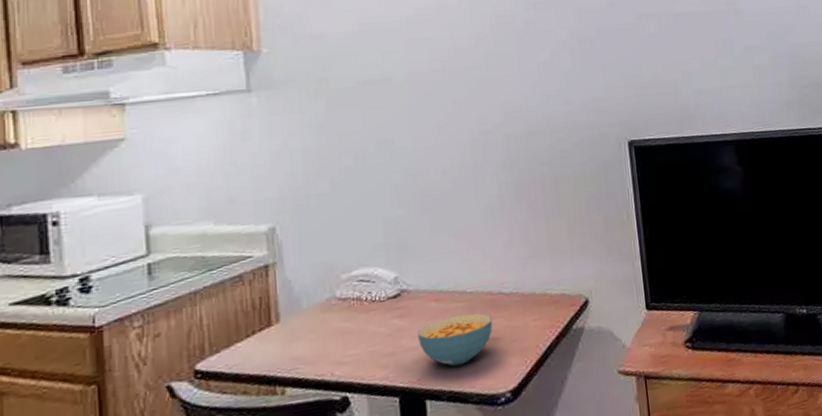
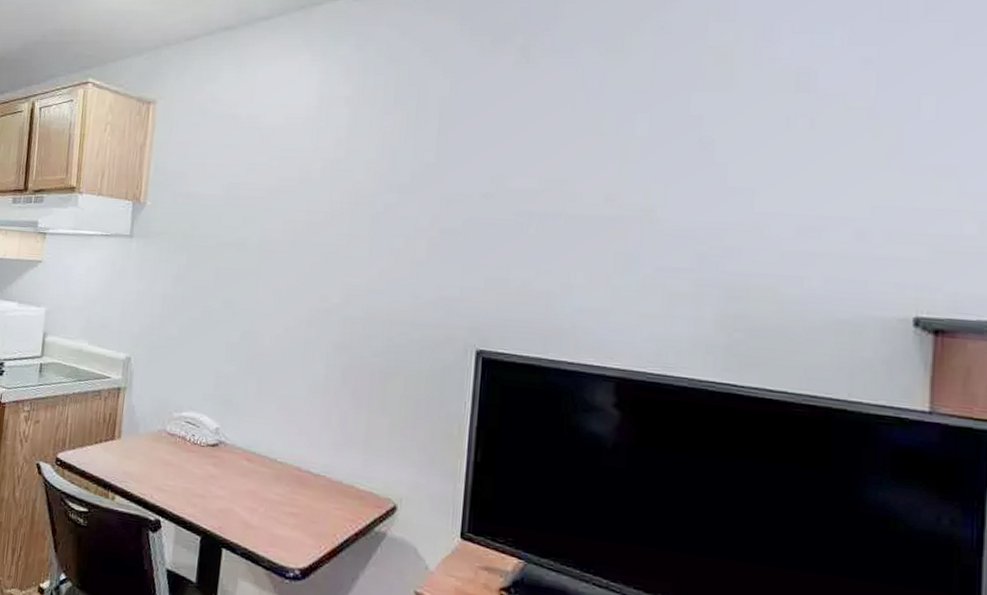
cereal bowl: present [418,313,493,367] -> none [226,478,296,528]

